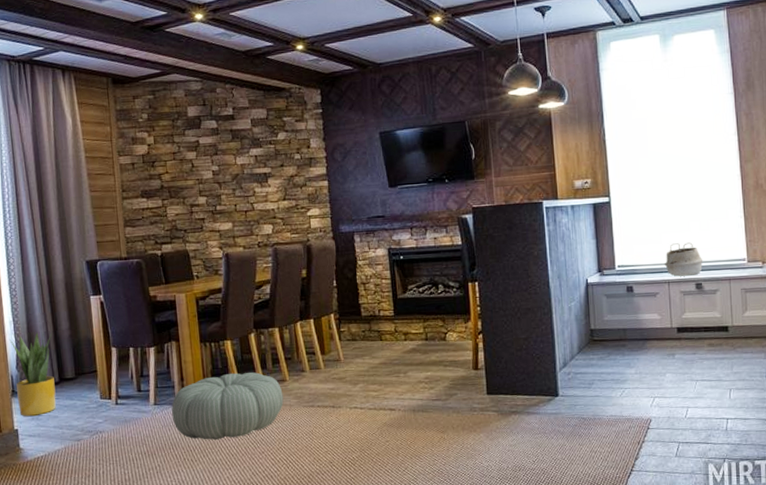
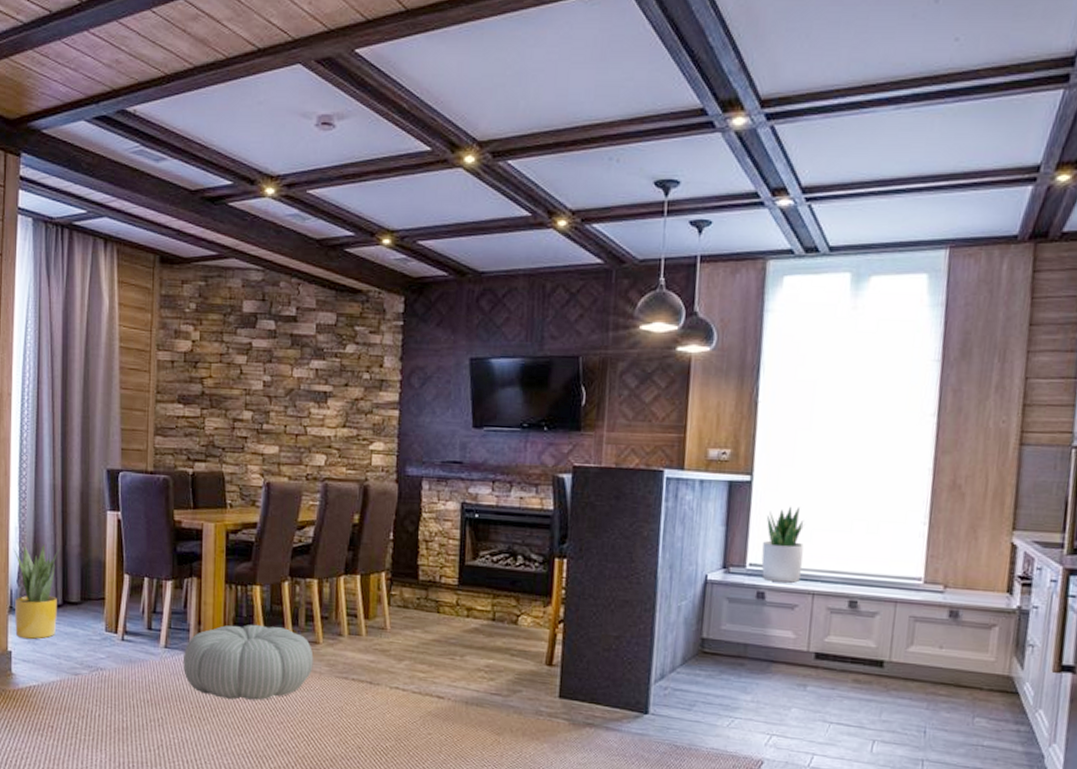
planter: none [626,216,658,277] -> present [761,506,804,583]
woven basket: present [664,242,703,277] -> none [810,545,865,590]

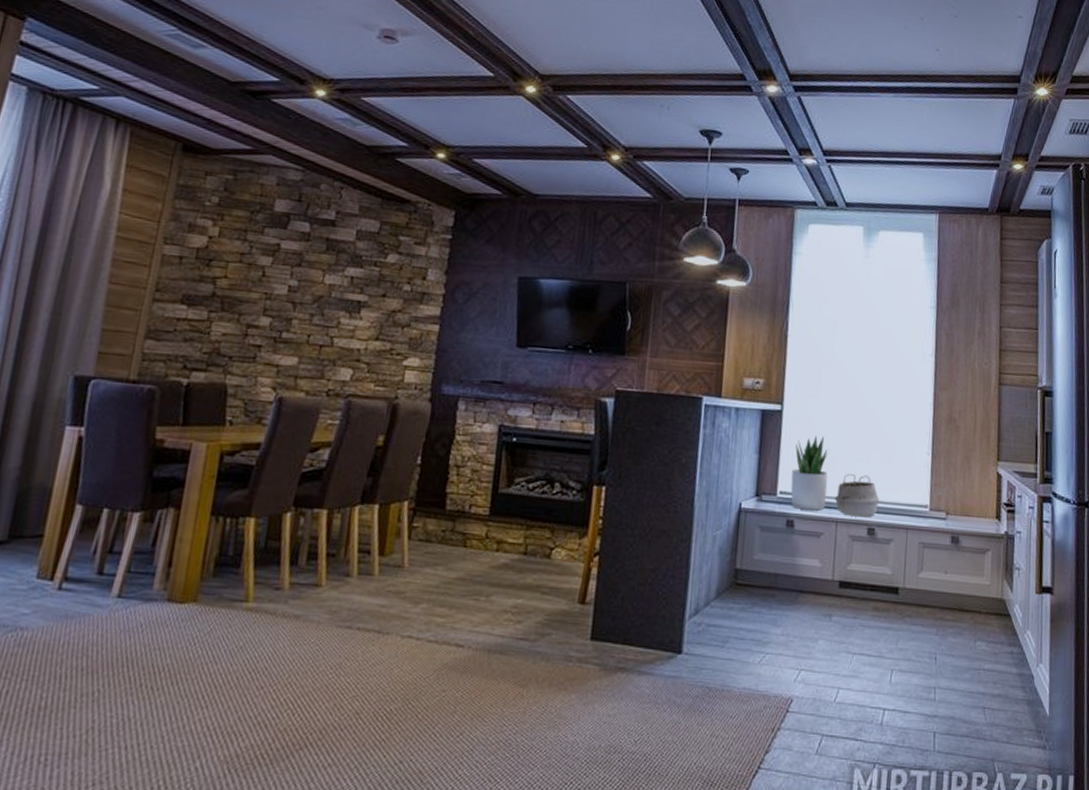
pouf: present [183,624,314,701] -> none [139,564,313,661]
woven basket: none [810,545,865,590] -> present [834,474,880,518]

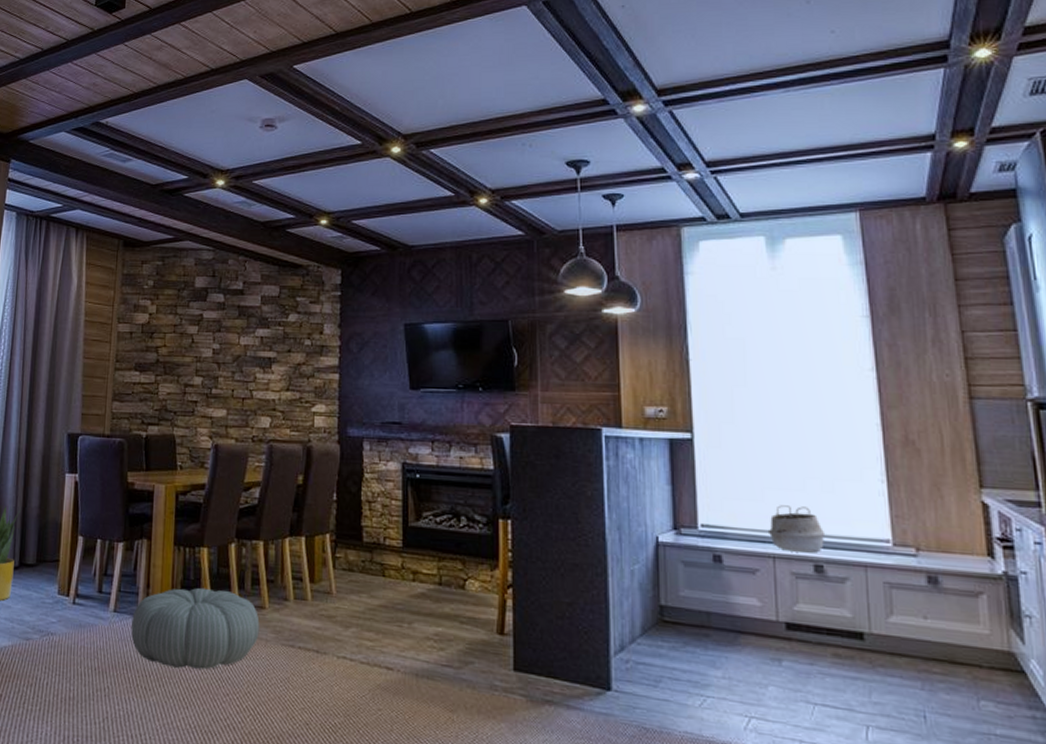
pouf: none [139,564,313,661] -> present [131,587,260,670]
planter: present [790,435,828,511] -> none [713,464,758,545]

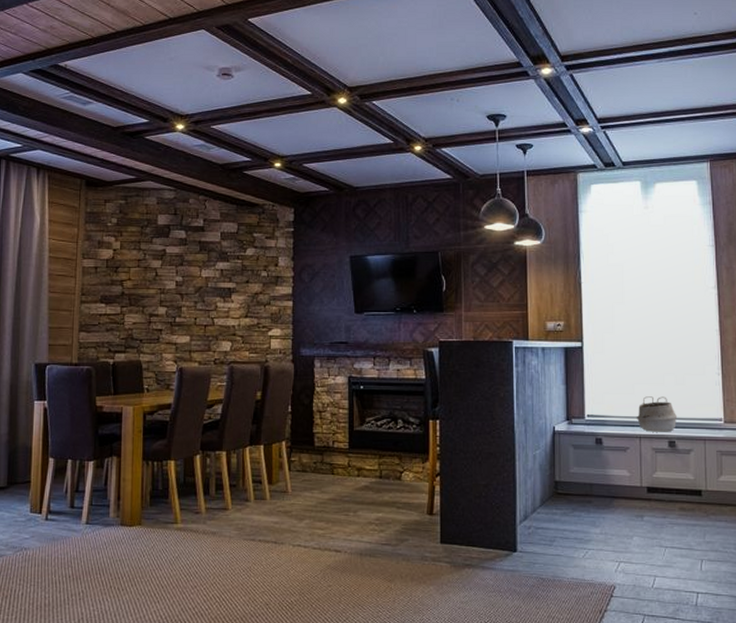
pouf: present [131,587,260,670] -> none [104,496,224,568]

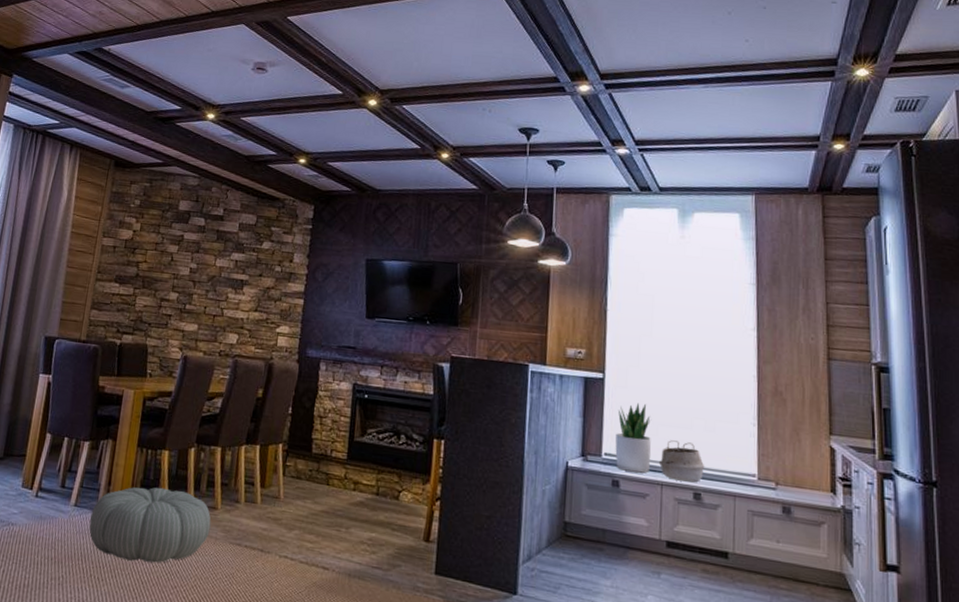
pouf: none [104,496,224,568] -> present [89,487,211,563]
planter: none [596,365,629,429] -> present [615,402,652,473]

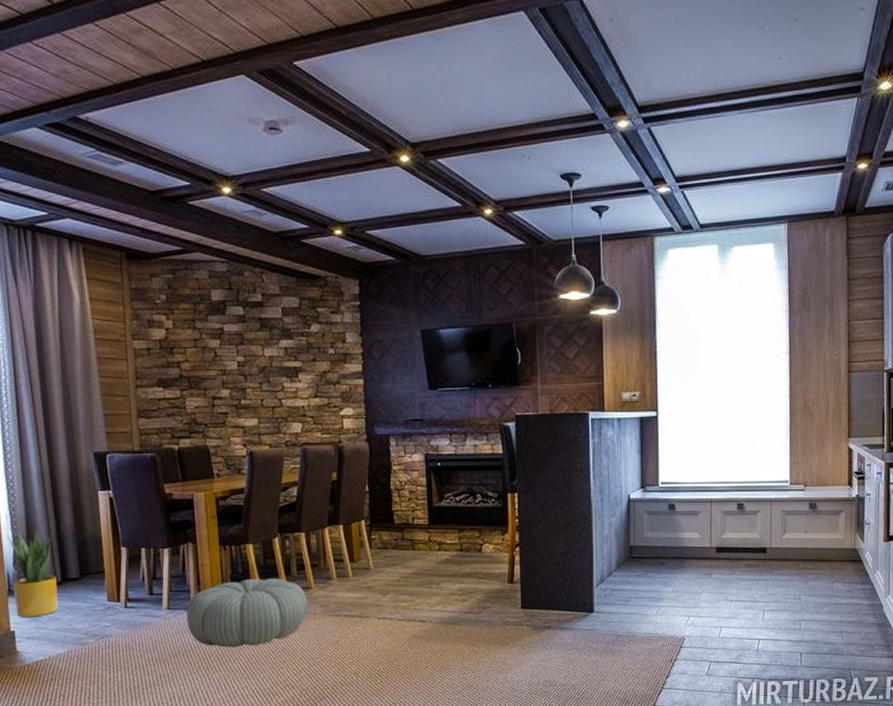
planter: present [615,402,652,473] -> none [670,433,701,495]
woven basket: present [658,440,705,483] -> none [707,462,747,496]

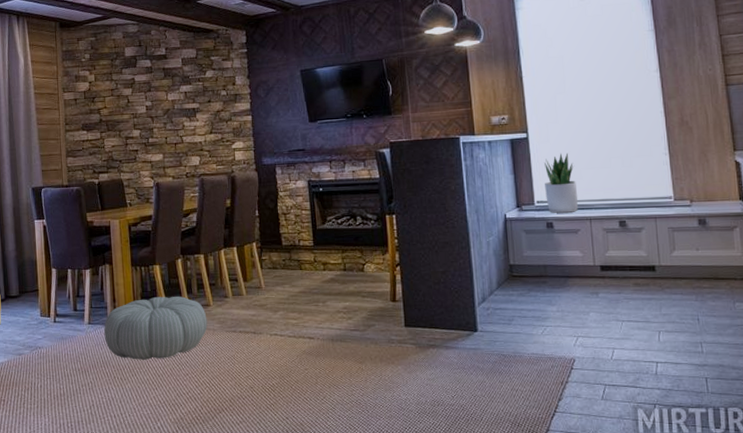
planter: none [670,433,701,495] -> present [544,153,578,213]

